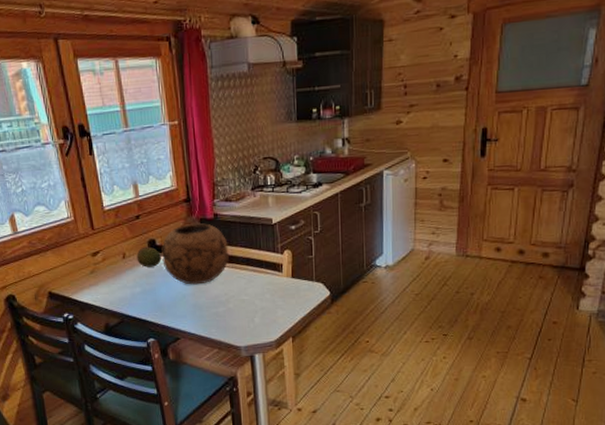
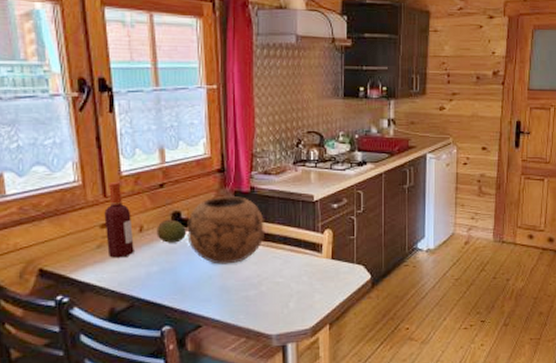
bottle: none [93,215,120,281] -> present [104,181,134,258]

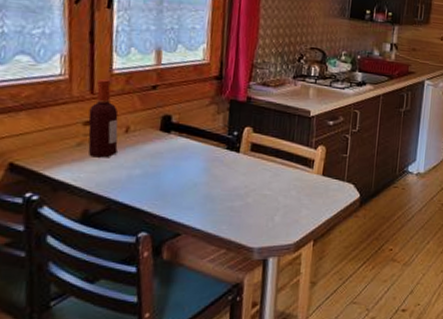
fruit: present [156,219,187,243] -> none [143,122,176,147]
decorative bowl: present [187,195,266,265] -> none [175,103,258,173]

